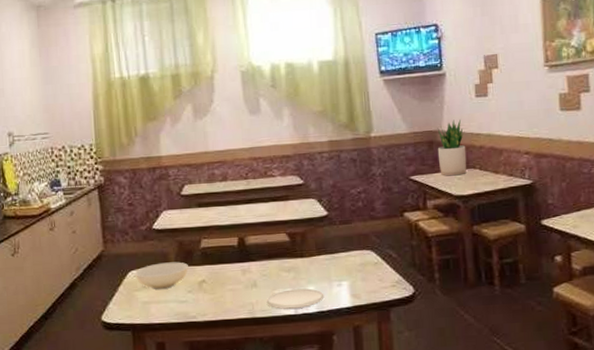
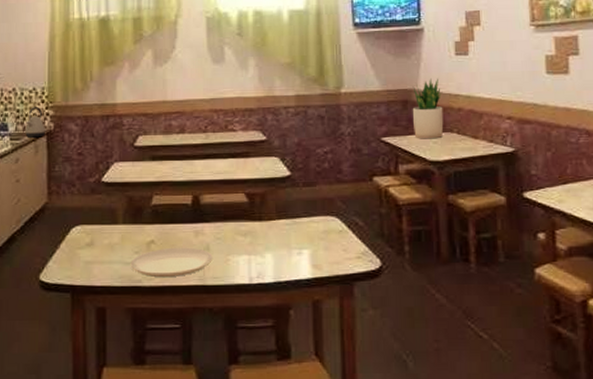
kettle: none [77,162,97,192] -> present [25,106,46,138]
bowl: present [134,261,188,289] -> none [78,219,137,248]
plate: none [184,284,261,313] -> present [130,247,214,278]
plate: present [266,288,324,310] -> none [219,255,283,278]

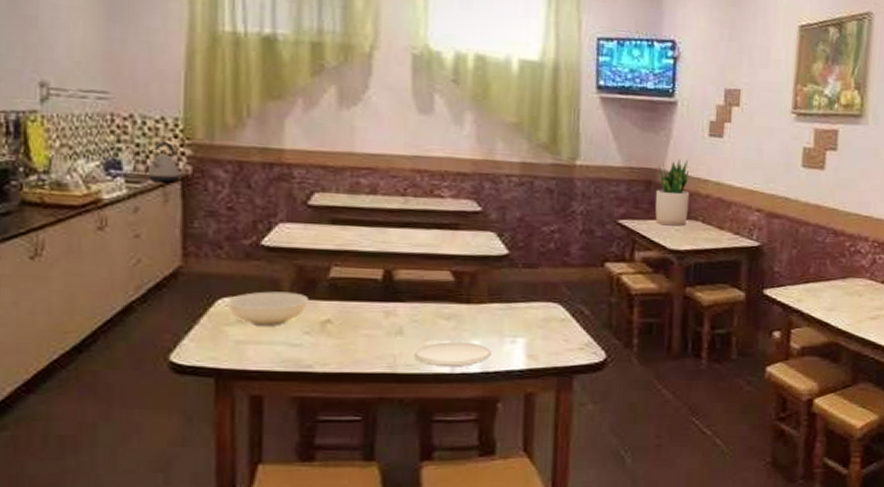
bowl: none [78,219,137,248] -> present [226,291,308,326]
plate: present [130,247,214,278] -> none [297,328,408,364]
plate: none [219,255,283,278] -> present [413,342,492,367]

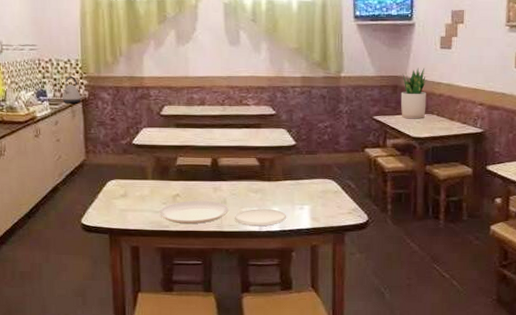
bowl: present [226,291,308,326] -> none [113,175,164,199]
plate: none [297,328,408,364] -> present [159,200,230,224]

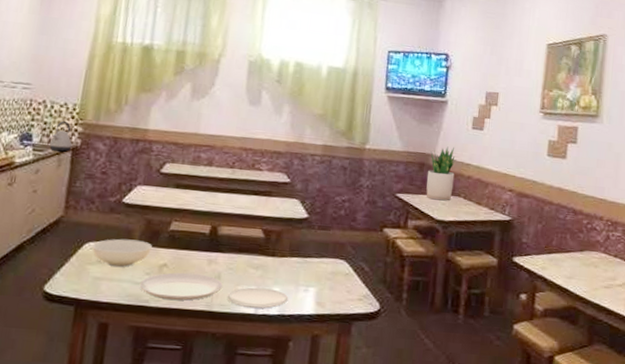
bowl: none [113,175,164,199] -> present [91,238,152,267]

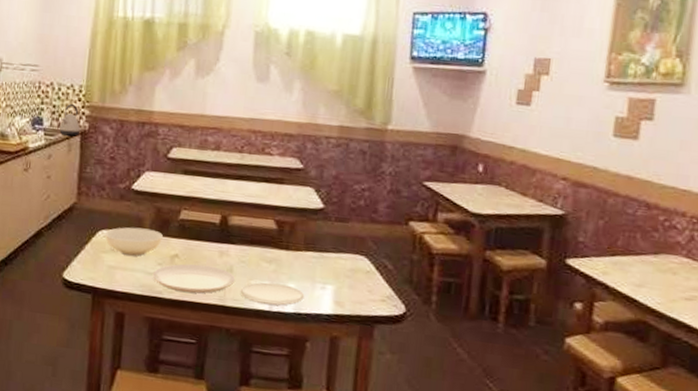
planter: present [426,146,456,201] -> none [459,126,496,191]

